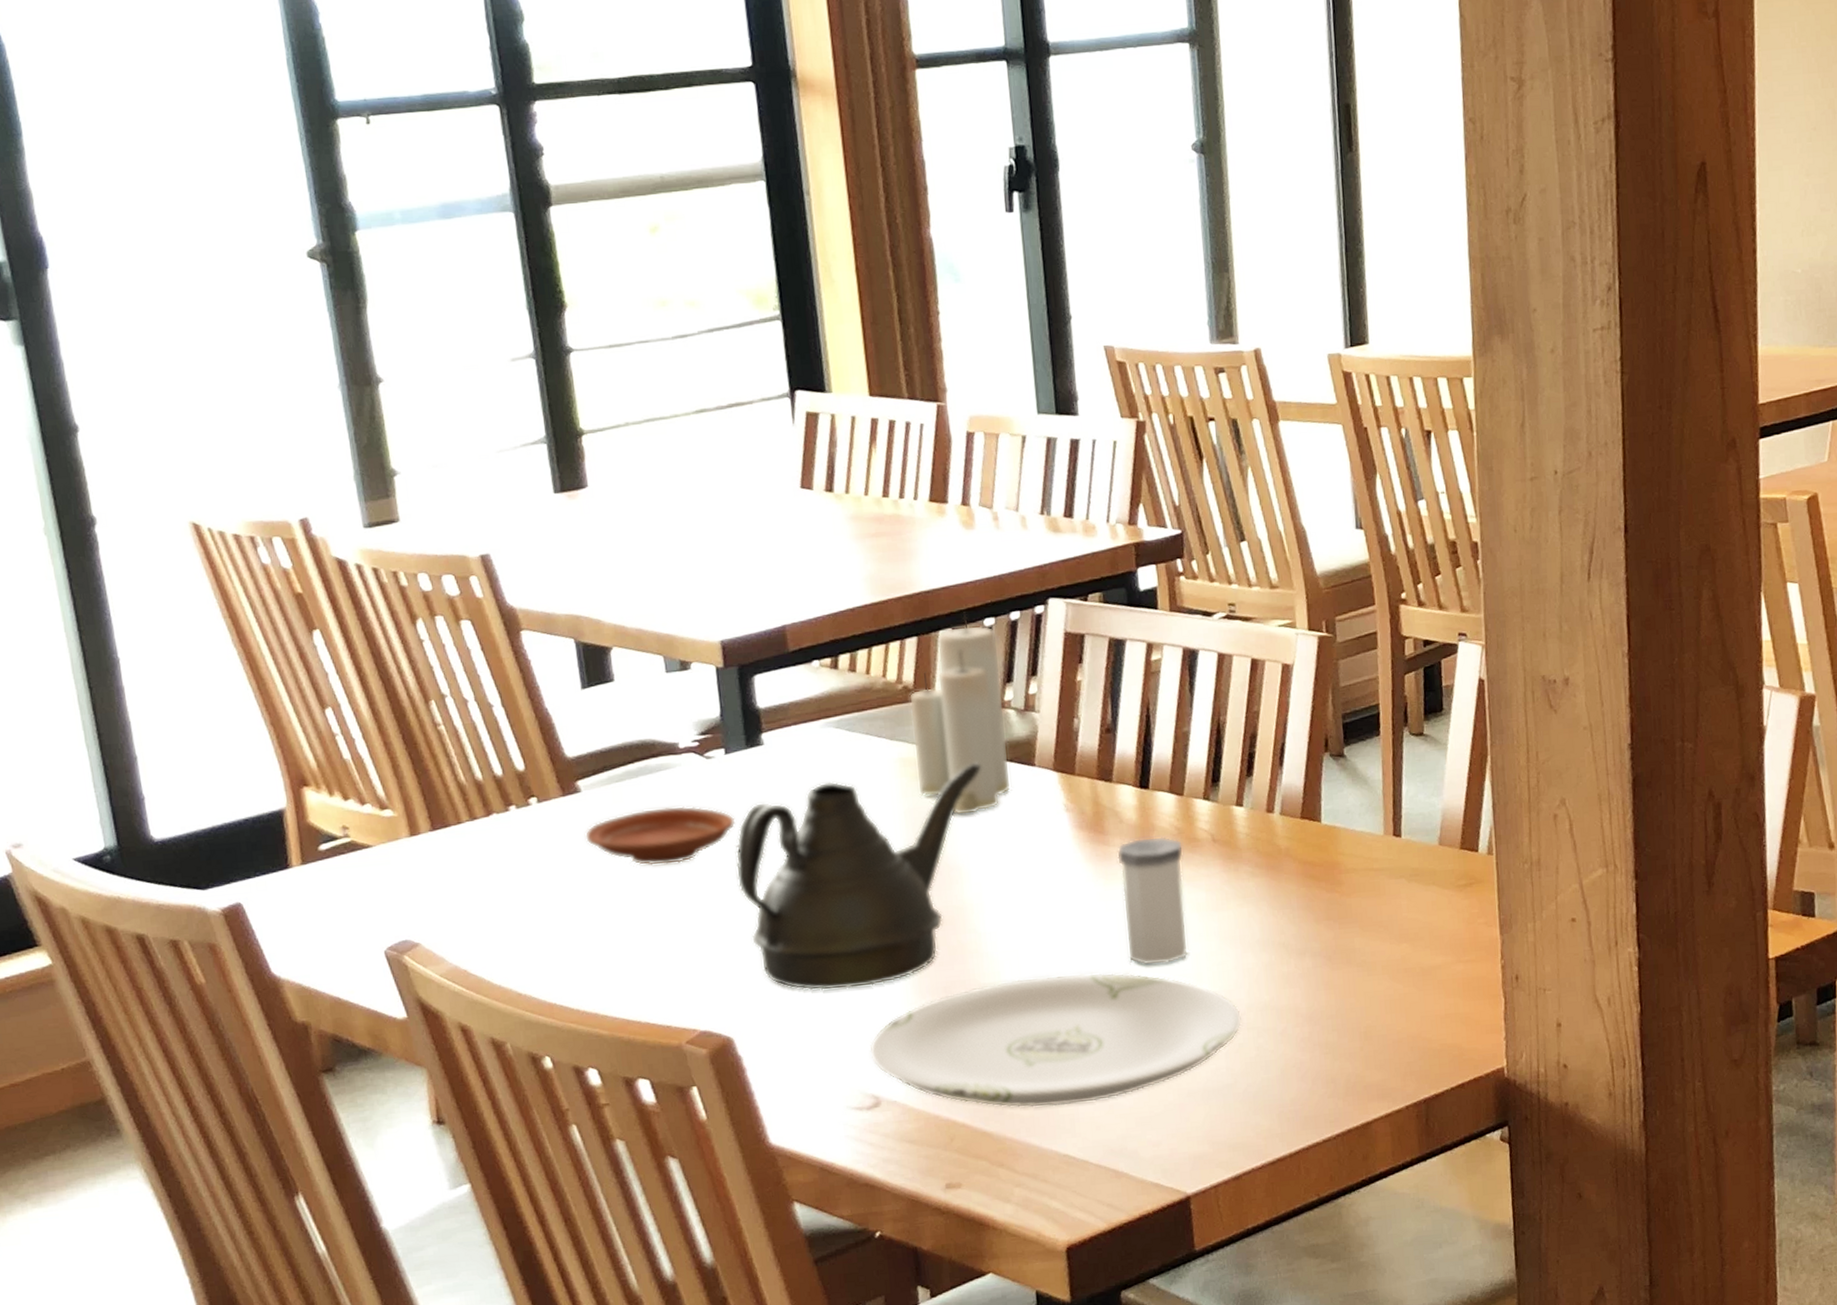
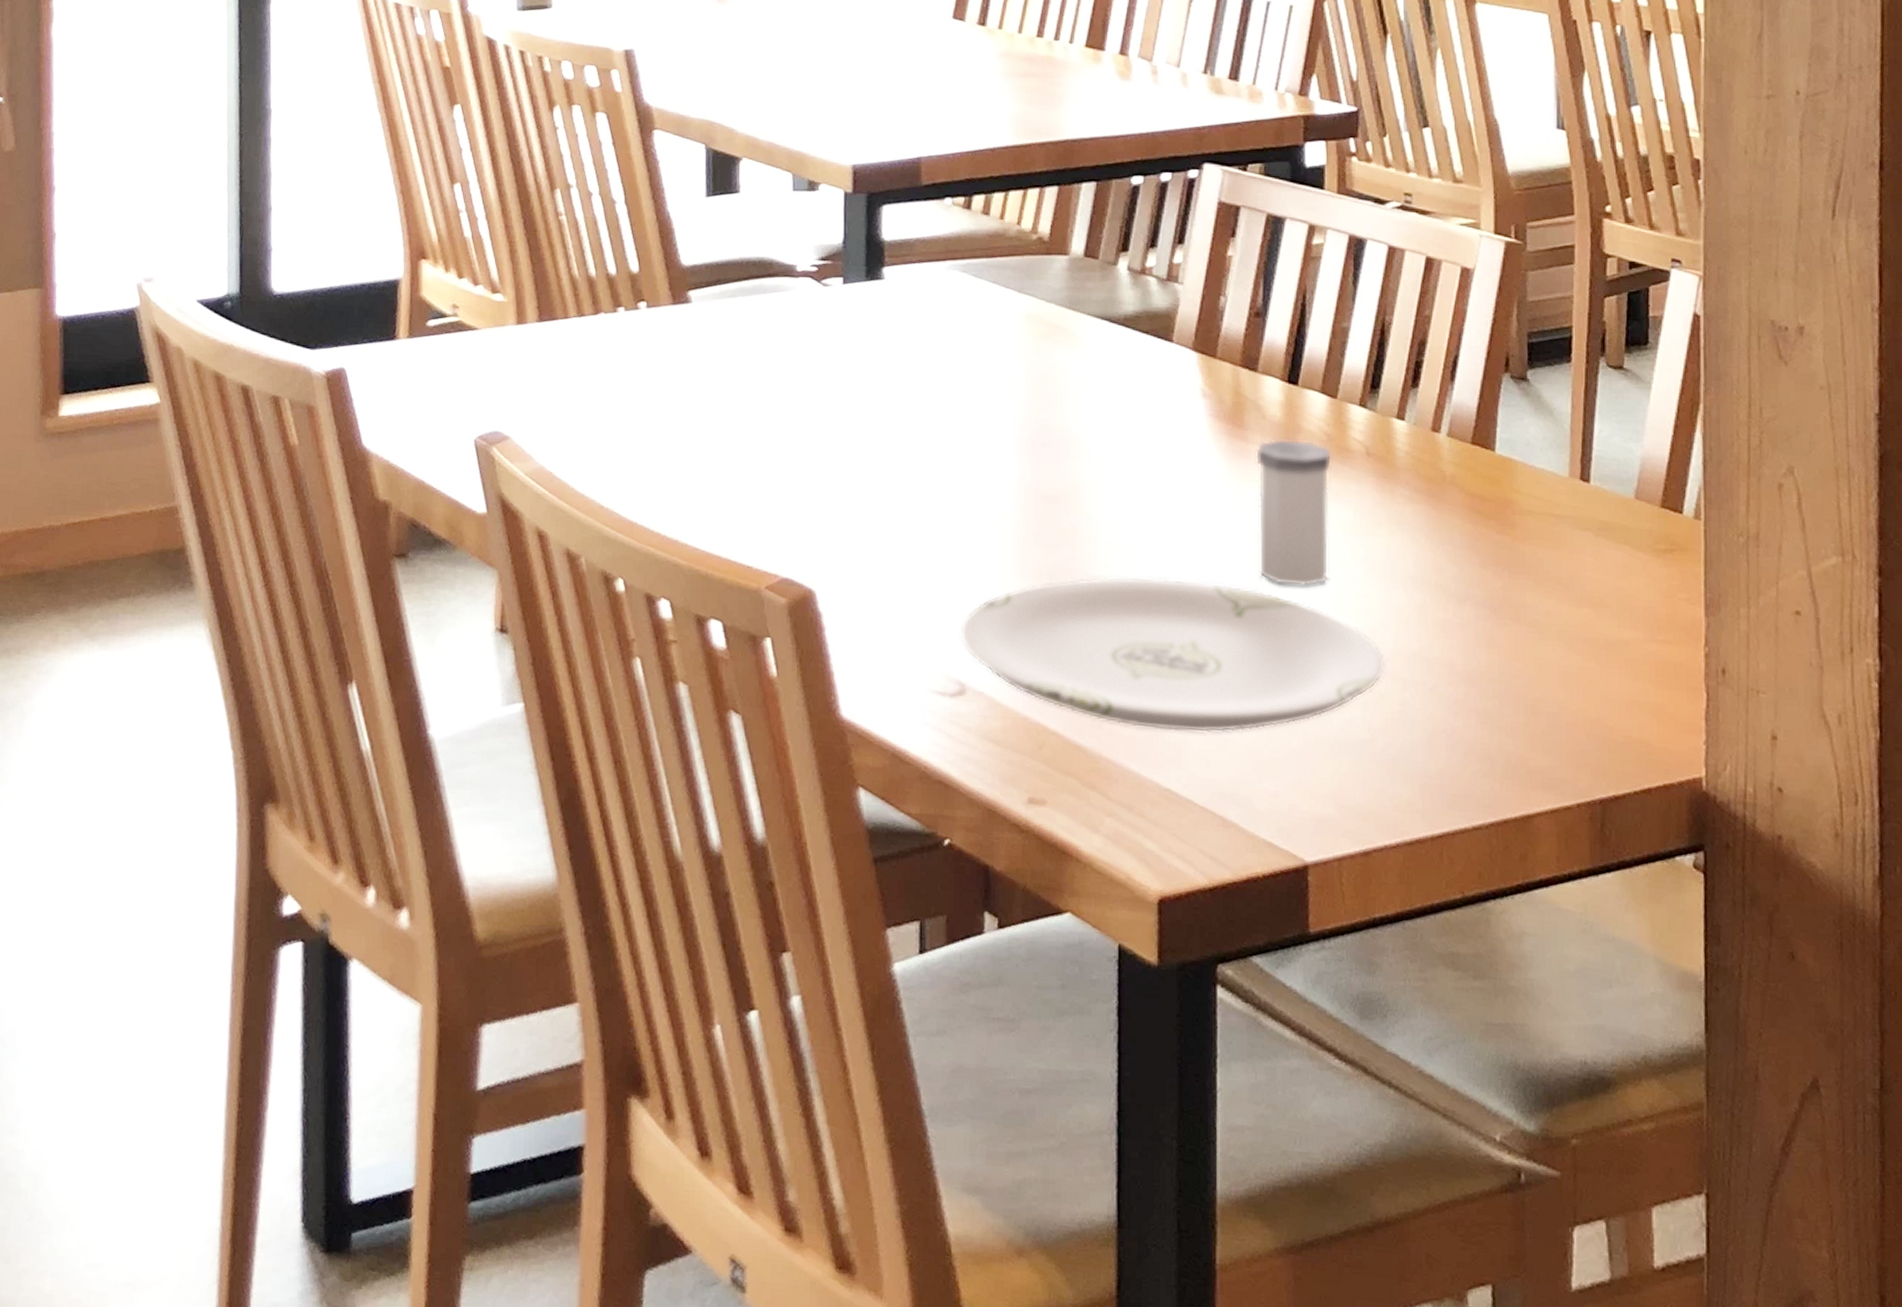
plate: present [584,805,736,866] -> none [689,329,846,393]
teapot: present [735,763,981,991] -> none [839,328,1113,559]
candle: present [908,612,1010,816] -> none [1042,166,1145,386]

